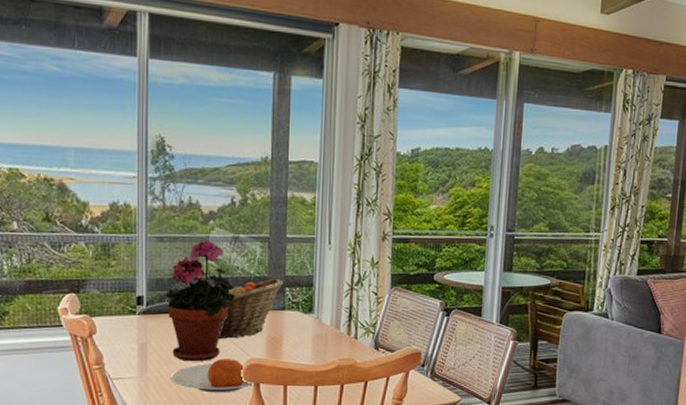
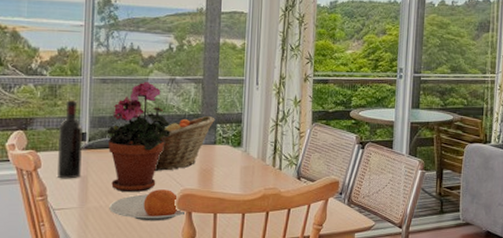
wine bottle: none [114,259,139,347] -> present [58,99,82,179]

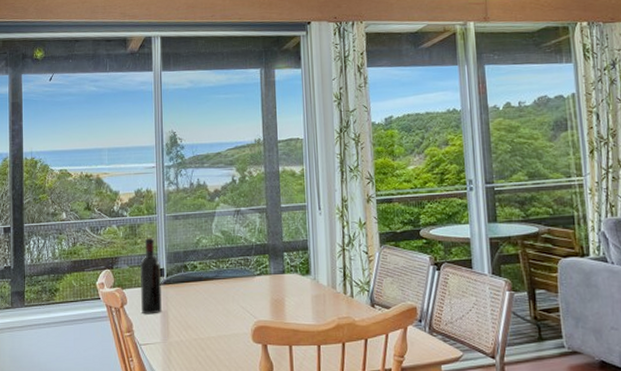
potted plant: present [106,82,171,192] -> none [182,215,241,325]
plate: present [109,189,187,222] -> none [189,322,263,355]
fruit basket: present [152,115,215,172] -> none [222,244,282,304]

